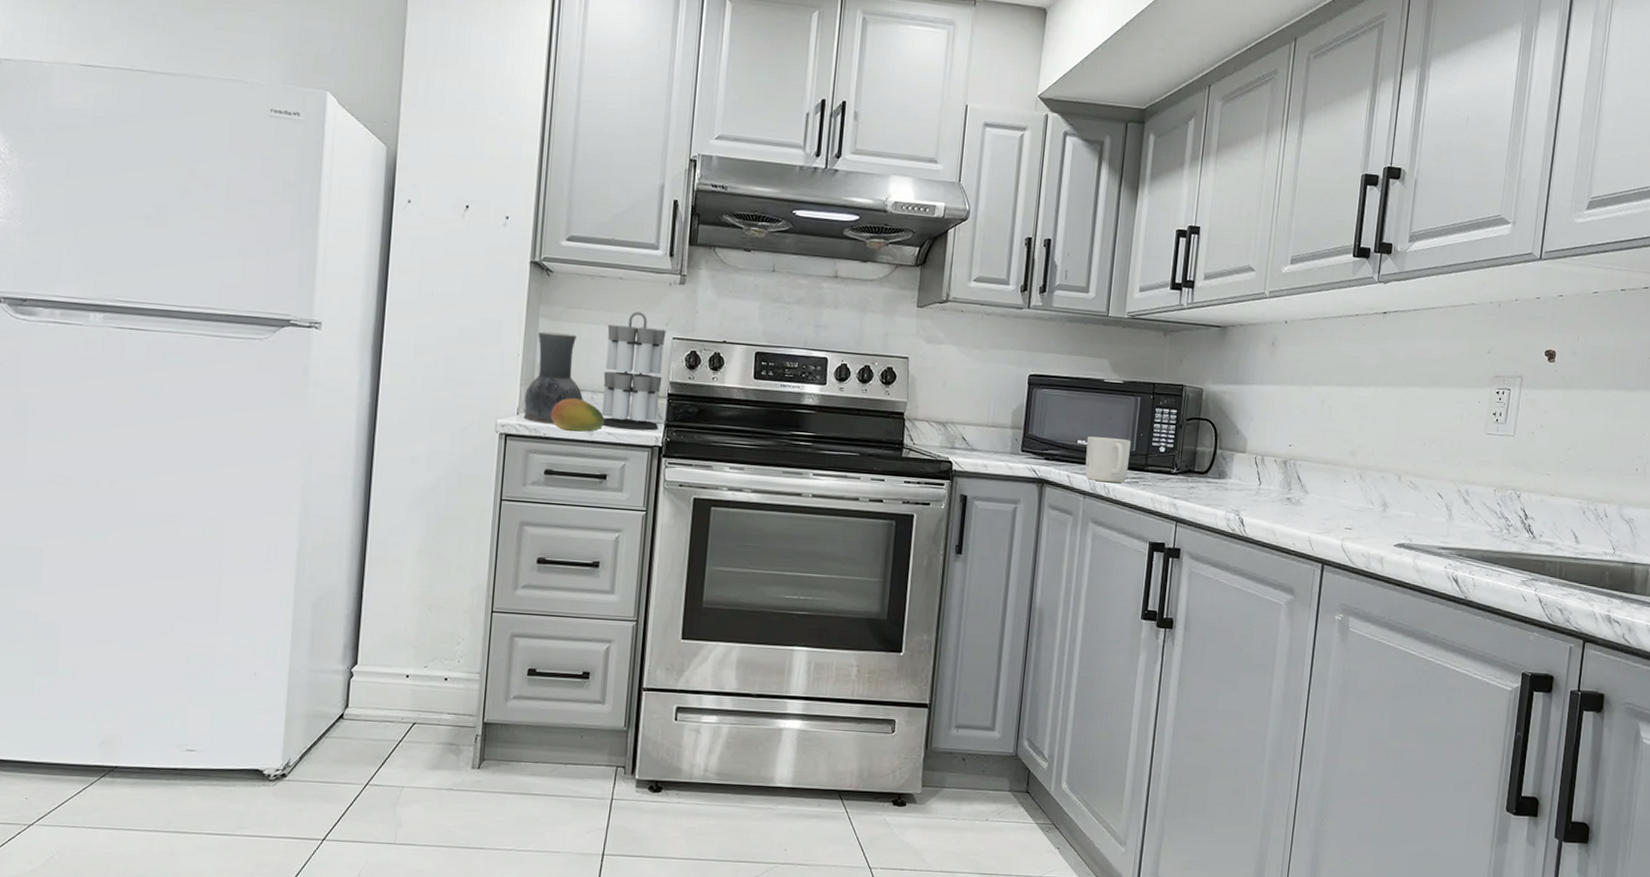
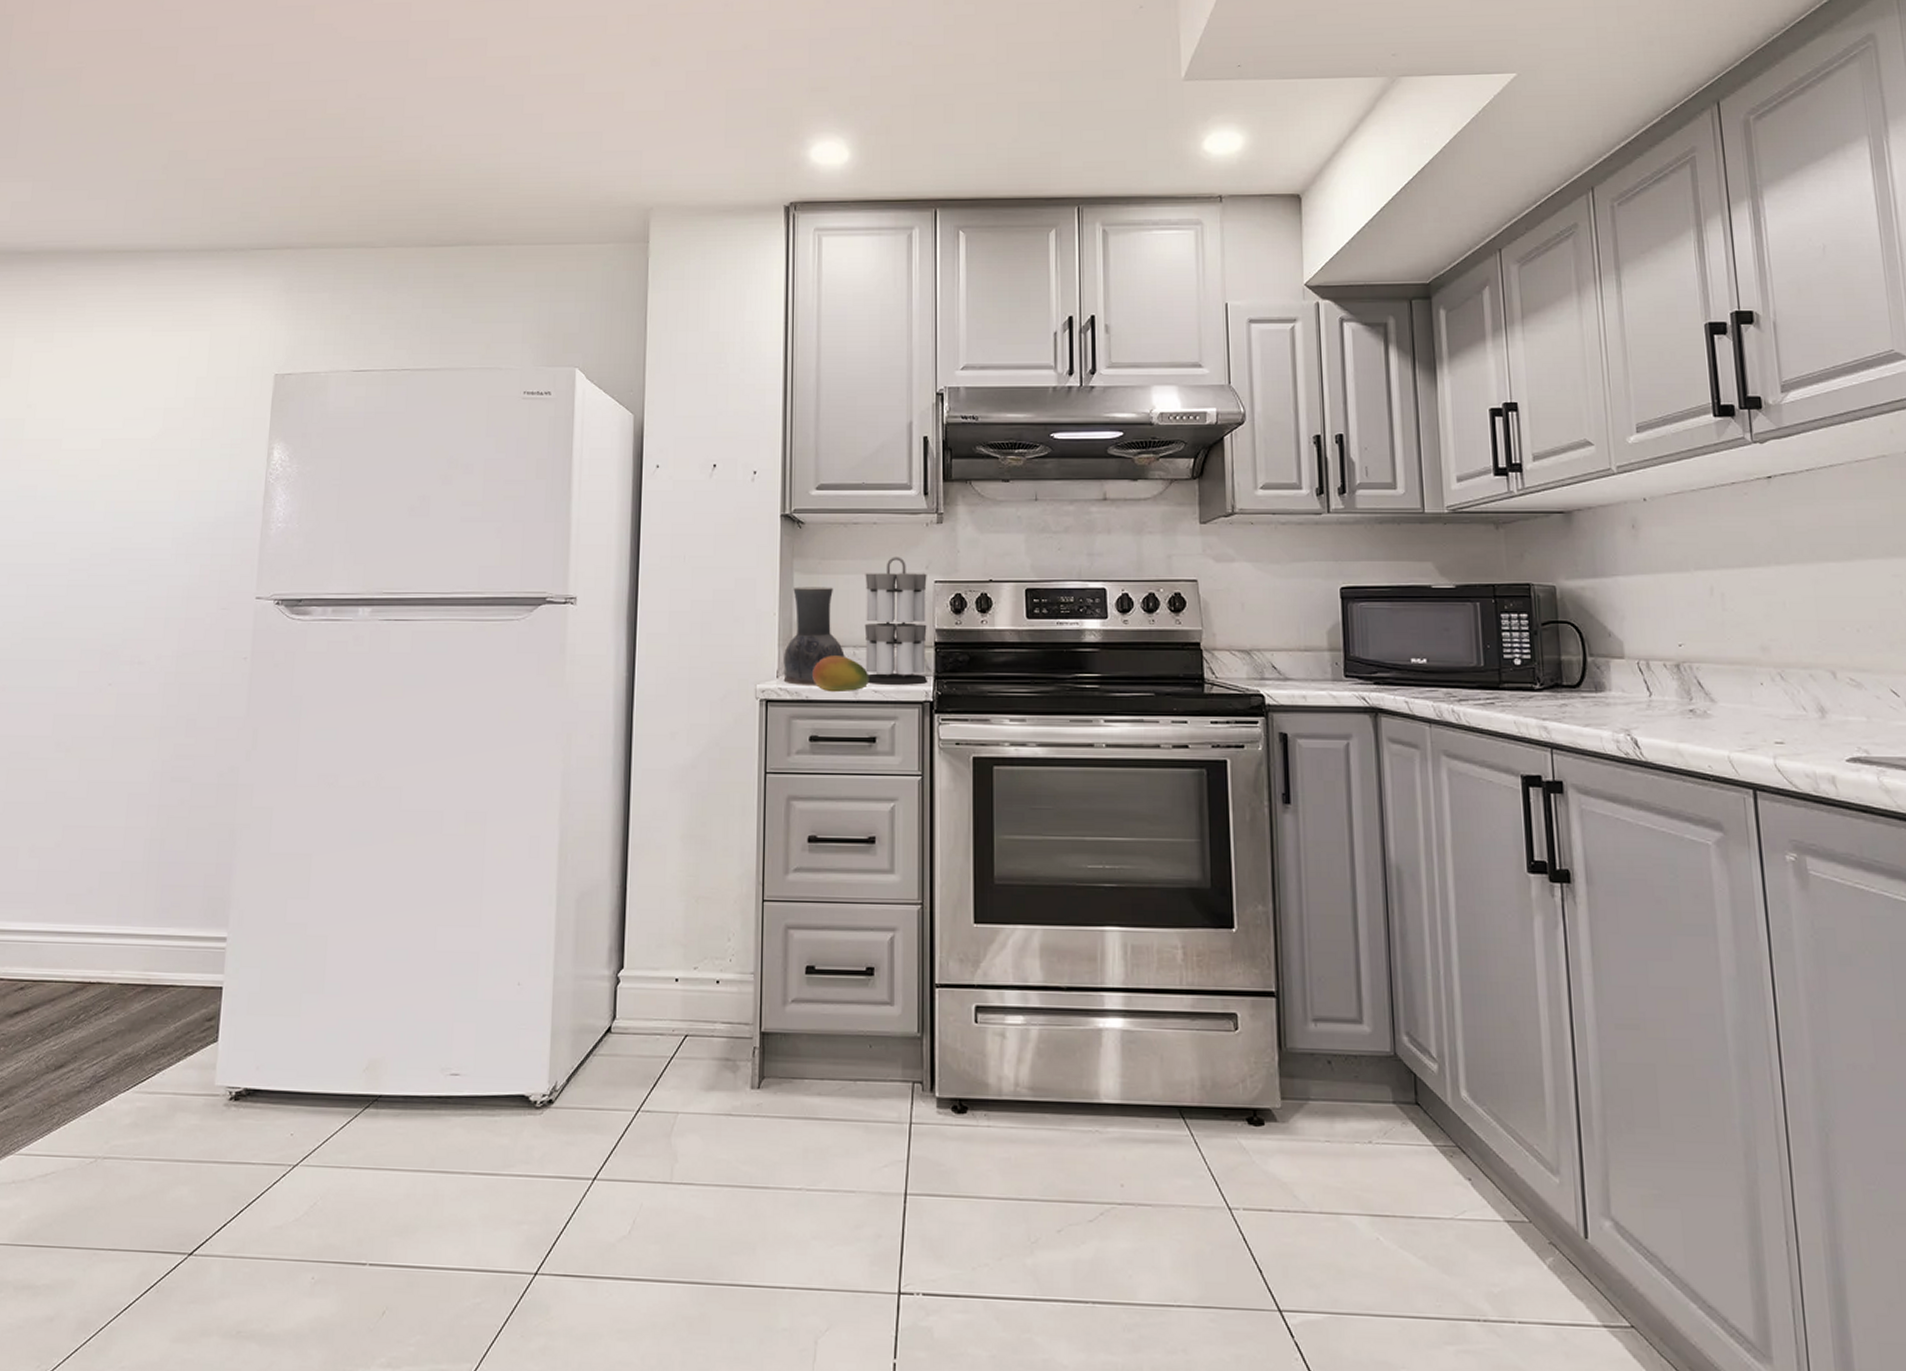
mug: present [1085,436,1132,483] -> none [1421,653,1479,705]

